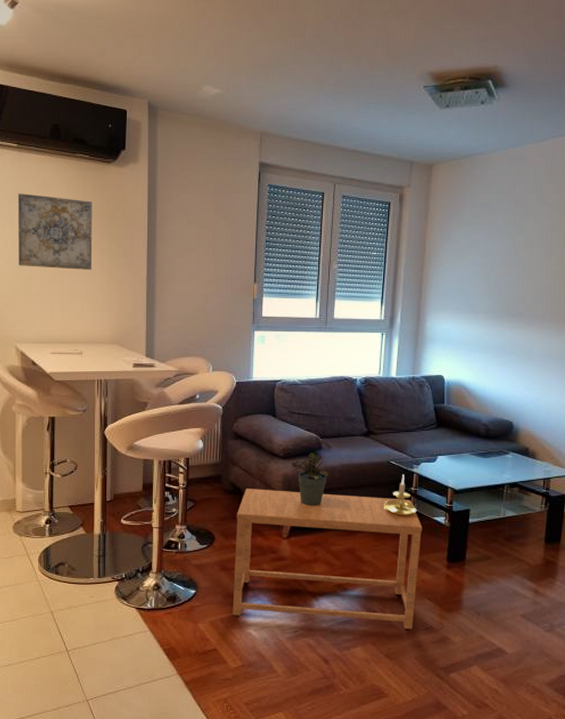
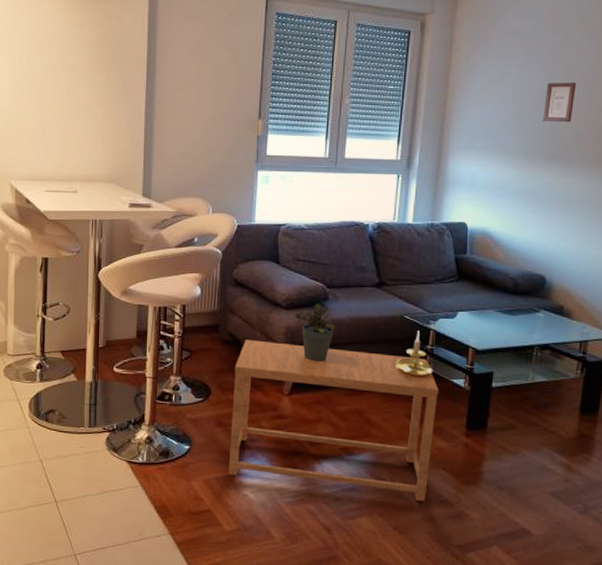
wall art: present [17,193,93,270] -> none [14,24,91,104]
picture frame: none [508,248,536,285] -> present [543,82,577,123]

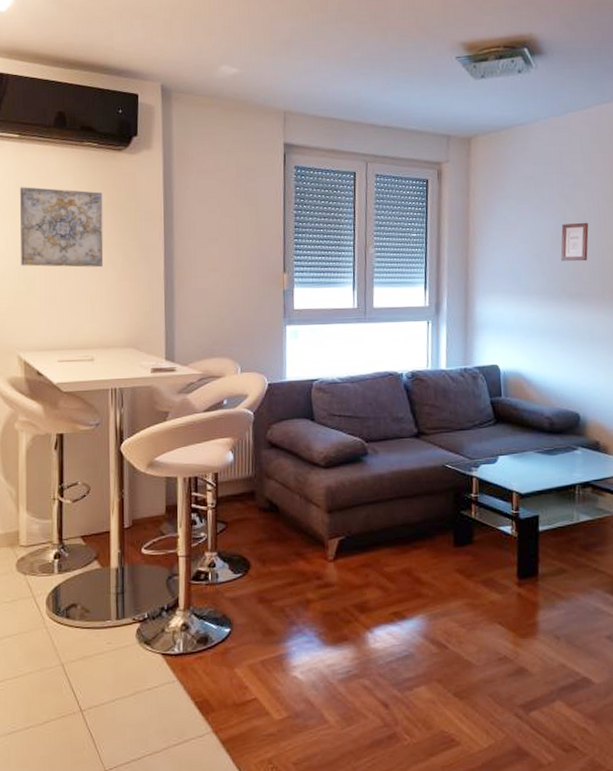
wall art: none [14,24,91,104] -> present [19,187,104,267]
side table: present [228,340,439,502] -> none [274,504,487,662]
potted plant: present [294,303,336,361] -> none [333,459,378,521]
candle holder: present [396,330,433,378] -> none [441,479,479,529]

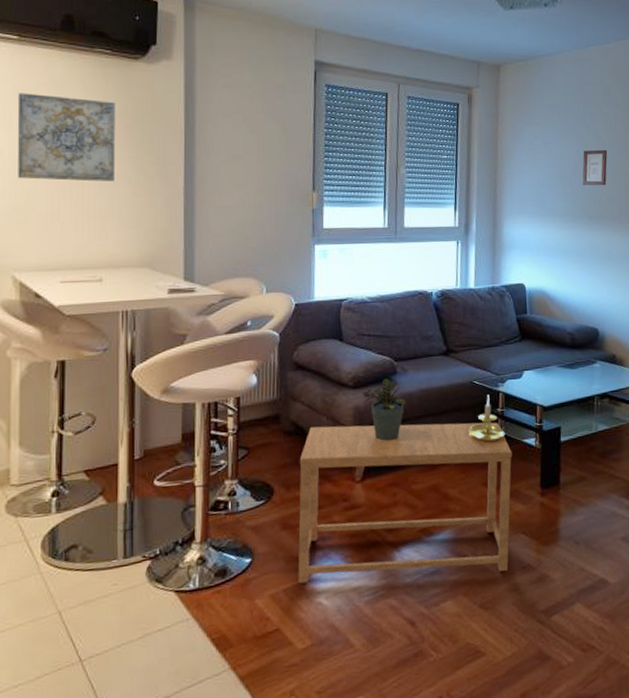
side table: none [274,504,487,662] -> present [298,422,513,584]
potted plant: none [333,459,378,521] -> present [362,378,407,441]
candle holder: none [441,479,479,529] -> present [469,394,505,443]

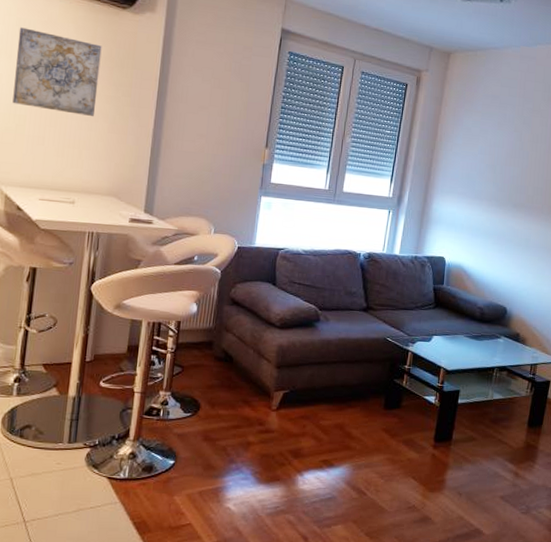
side table: present [298,422,513,584] -> none [212,357,413,508]
potted plant: present [362,378,407,441] -> none [286,324,325,379]
candle holder: present [469,394,505,443] -> none [377,351,409,395]
picture frame: present [582,149,608,186] -> none [512,142,540,178]

